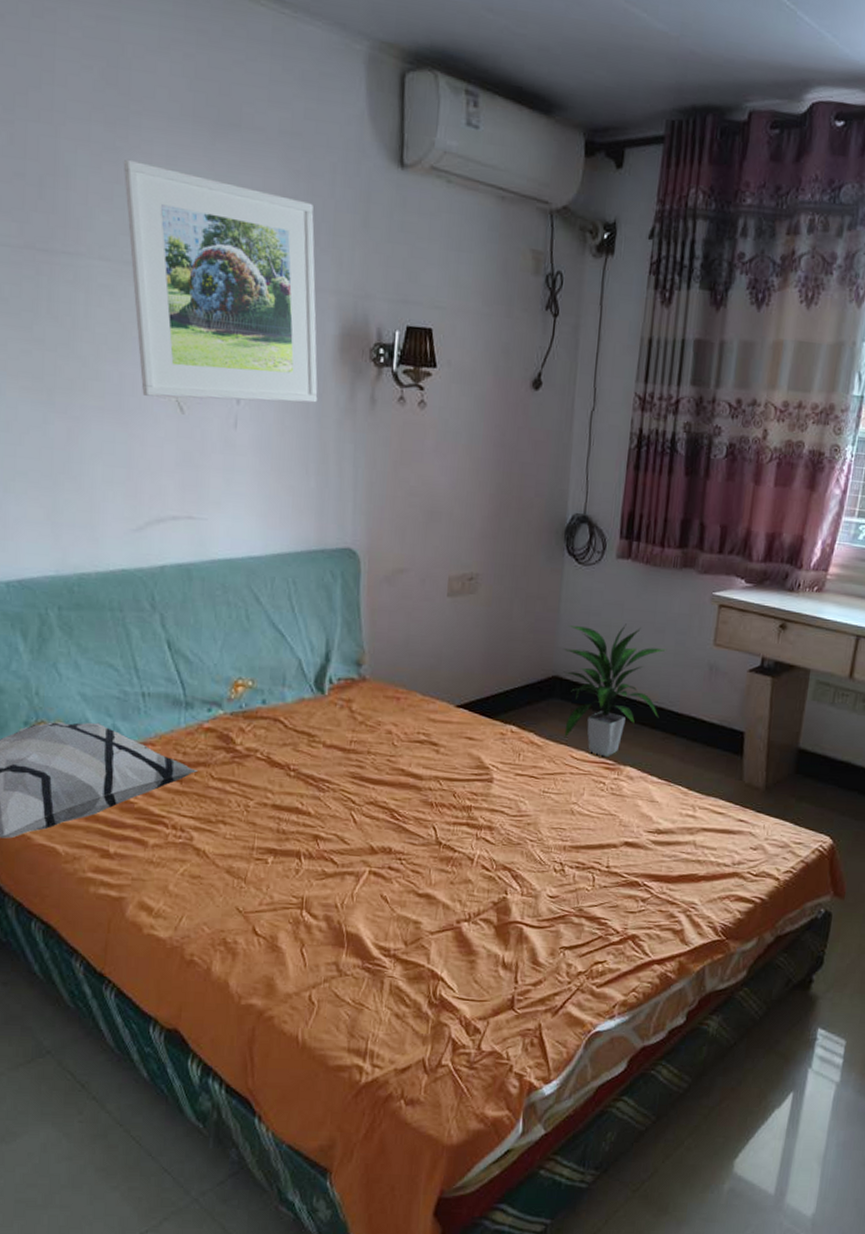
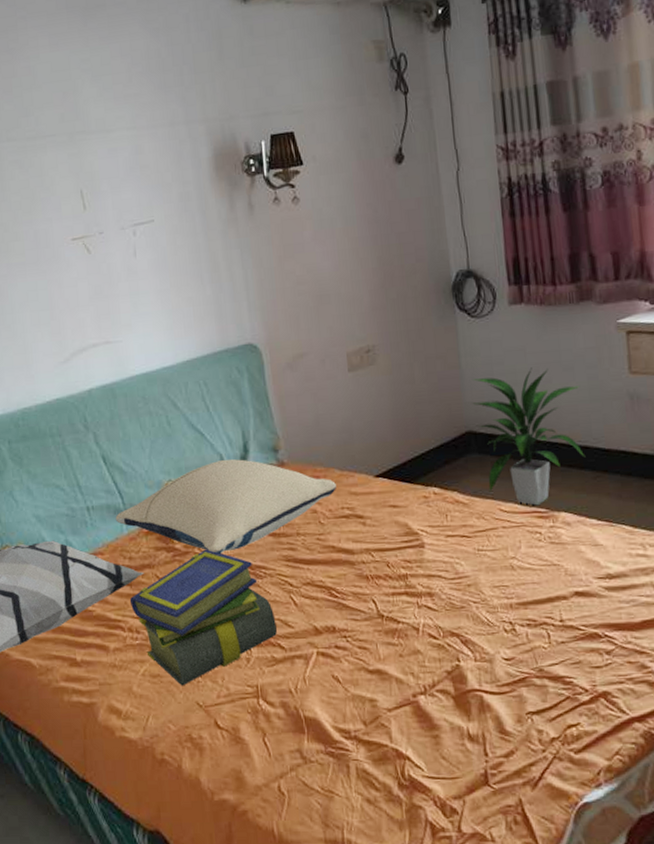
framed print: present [123,159,318,403] -> none [16,51,202,245]
pillow: none [173,665,416,761] -> present [115,458,336,554]
stack of books: none [178,755,332,890] -> present [130,549,277,686]

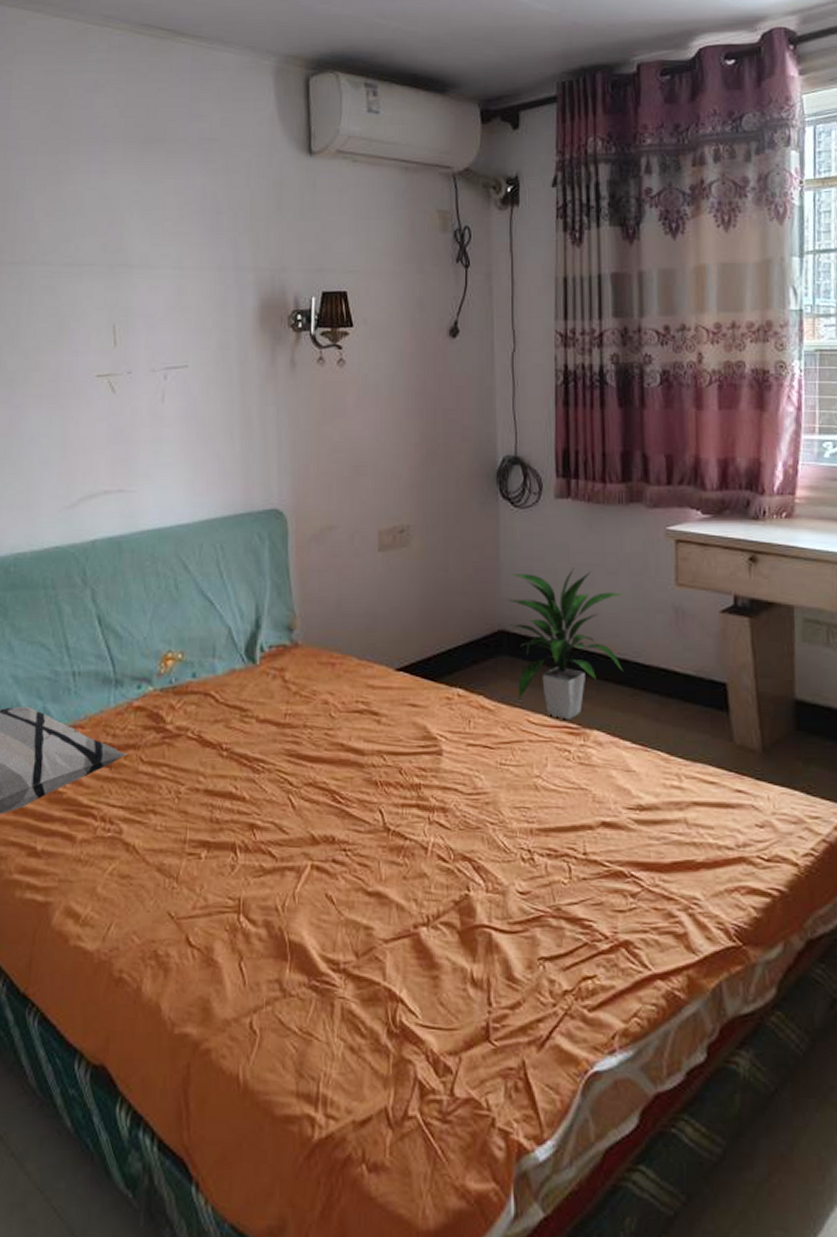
pillow: present [115,458,336,554] -> none [103,633,352,740]
stack of books: present [130,549,277,686] -> none [107,733,269,892]

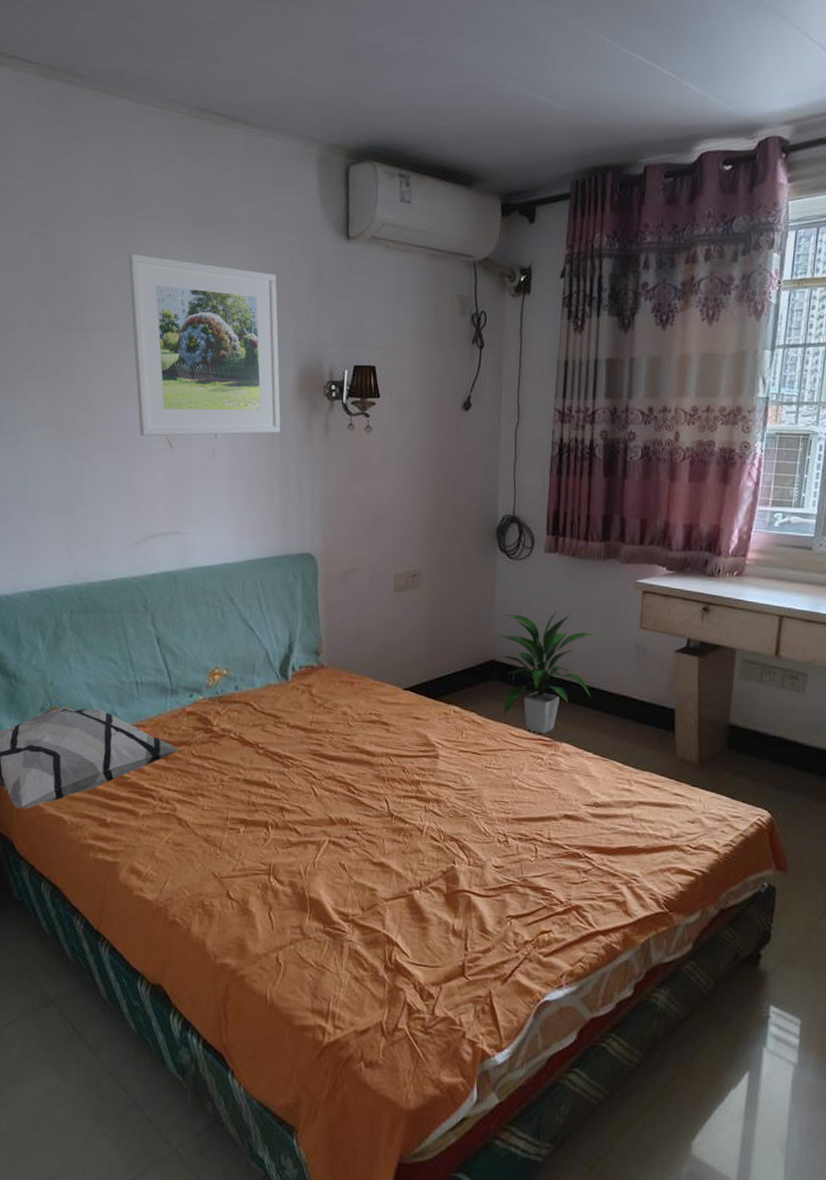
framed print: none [64,179,240,380] -> present [128,253,281,436]

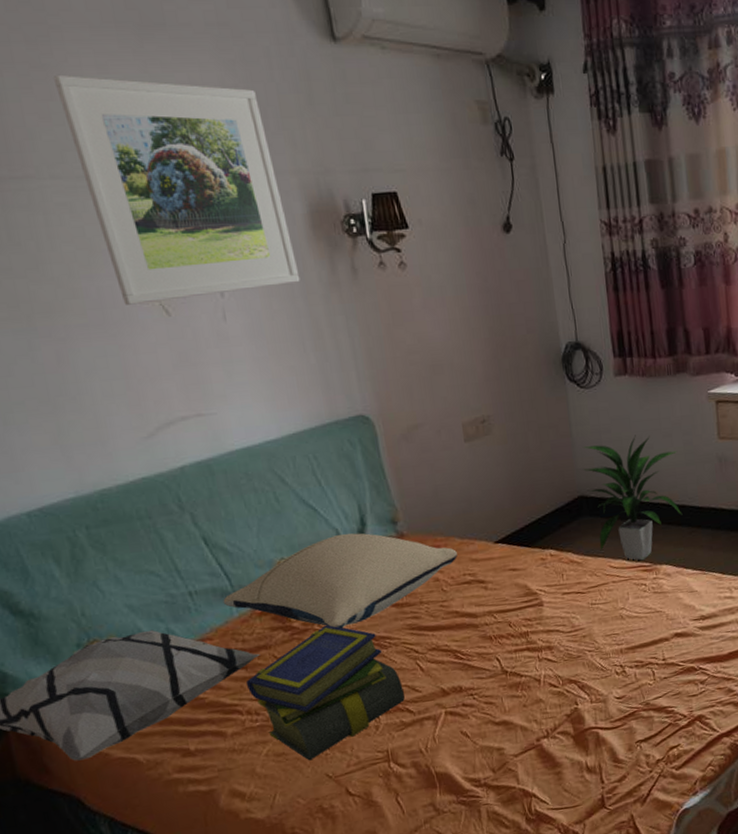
pillow: none [161,655,368,741] -> present [222,533,458,629]
stack of books: none [164,734,296,857] -> present [247,624,405,761]

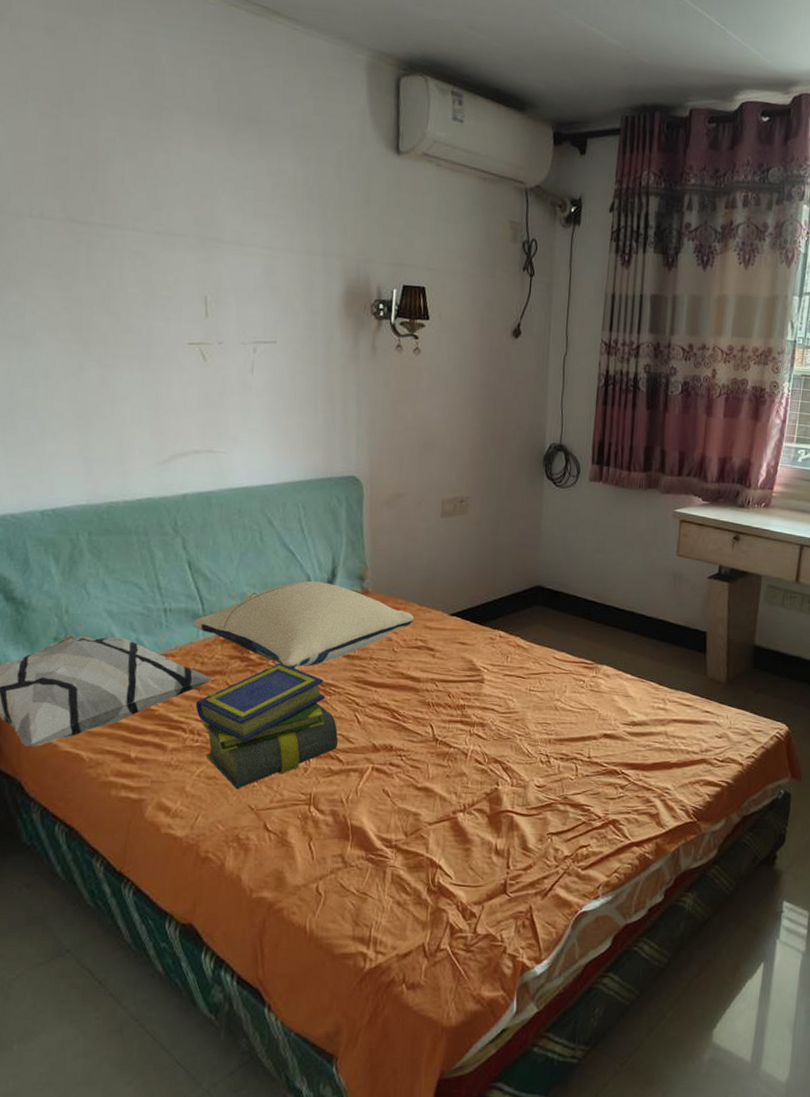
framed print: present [53,74,300,305] -> none [155,147,325,351]
indoor plant: present [582,435,681,561] -> none [545,538,635,658]

